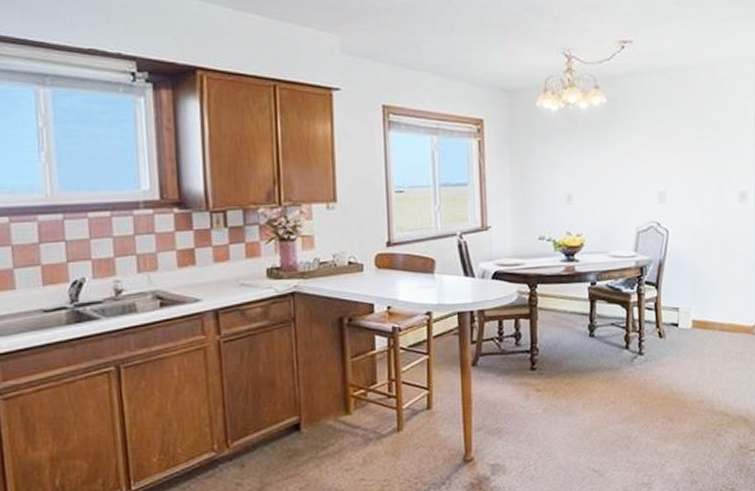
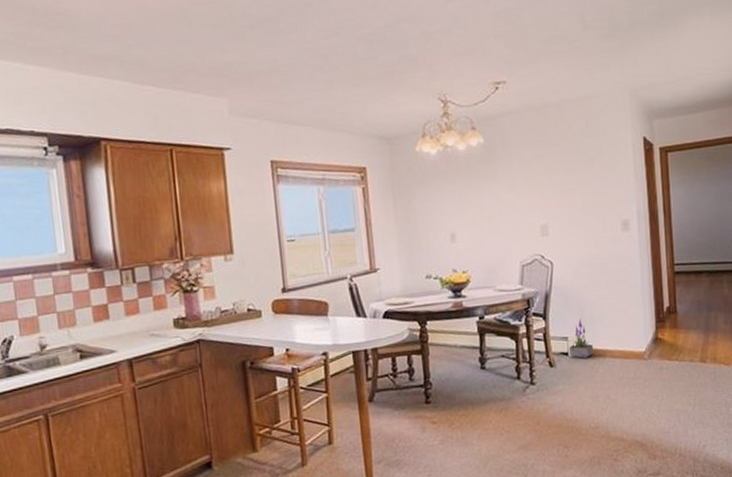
potted plant: none [679,289,703,330] -> present [568,318,593,359]

